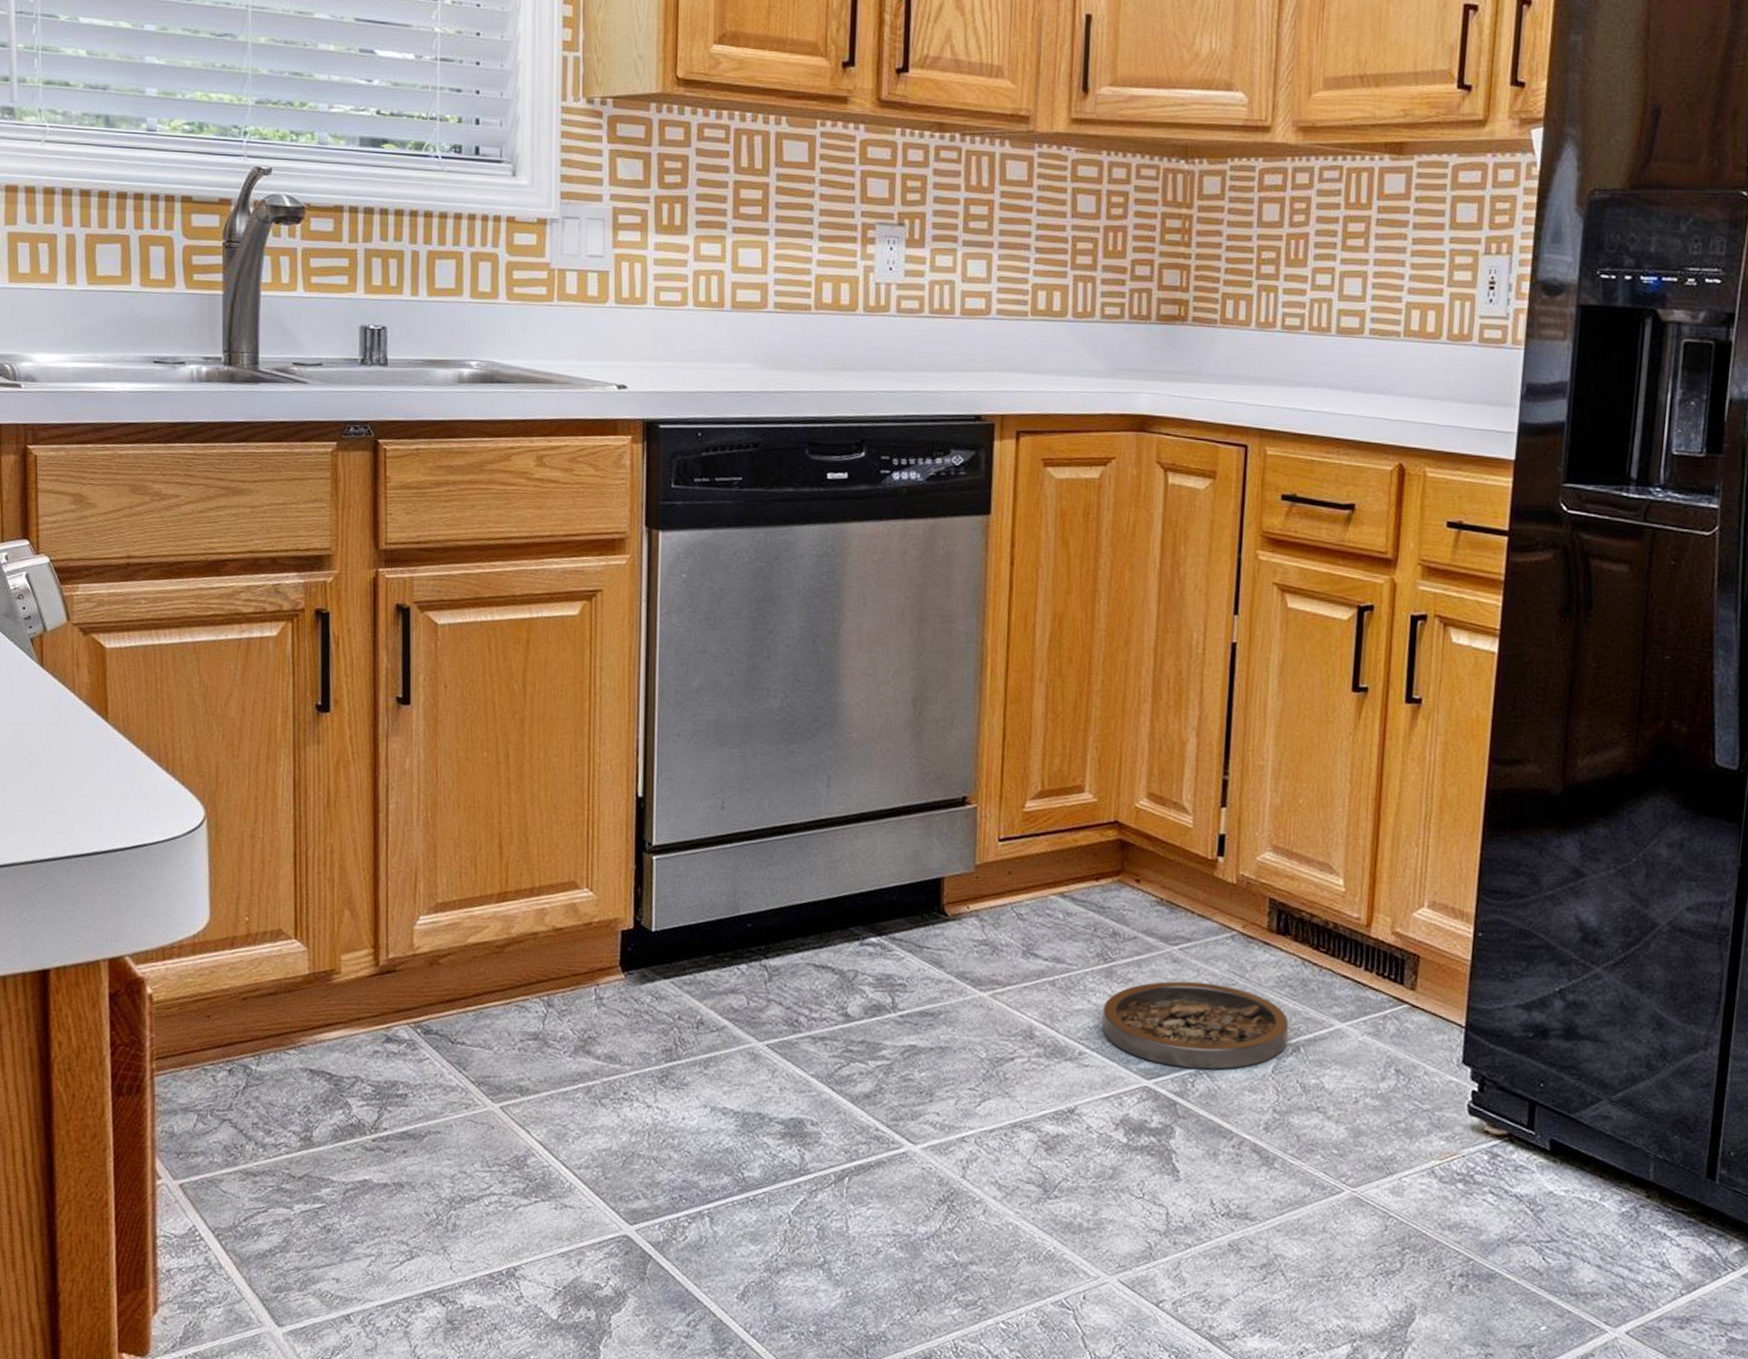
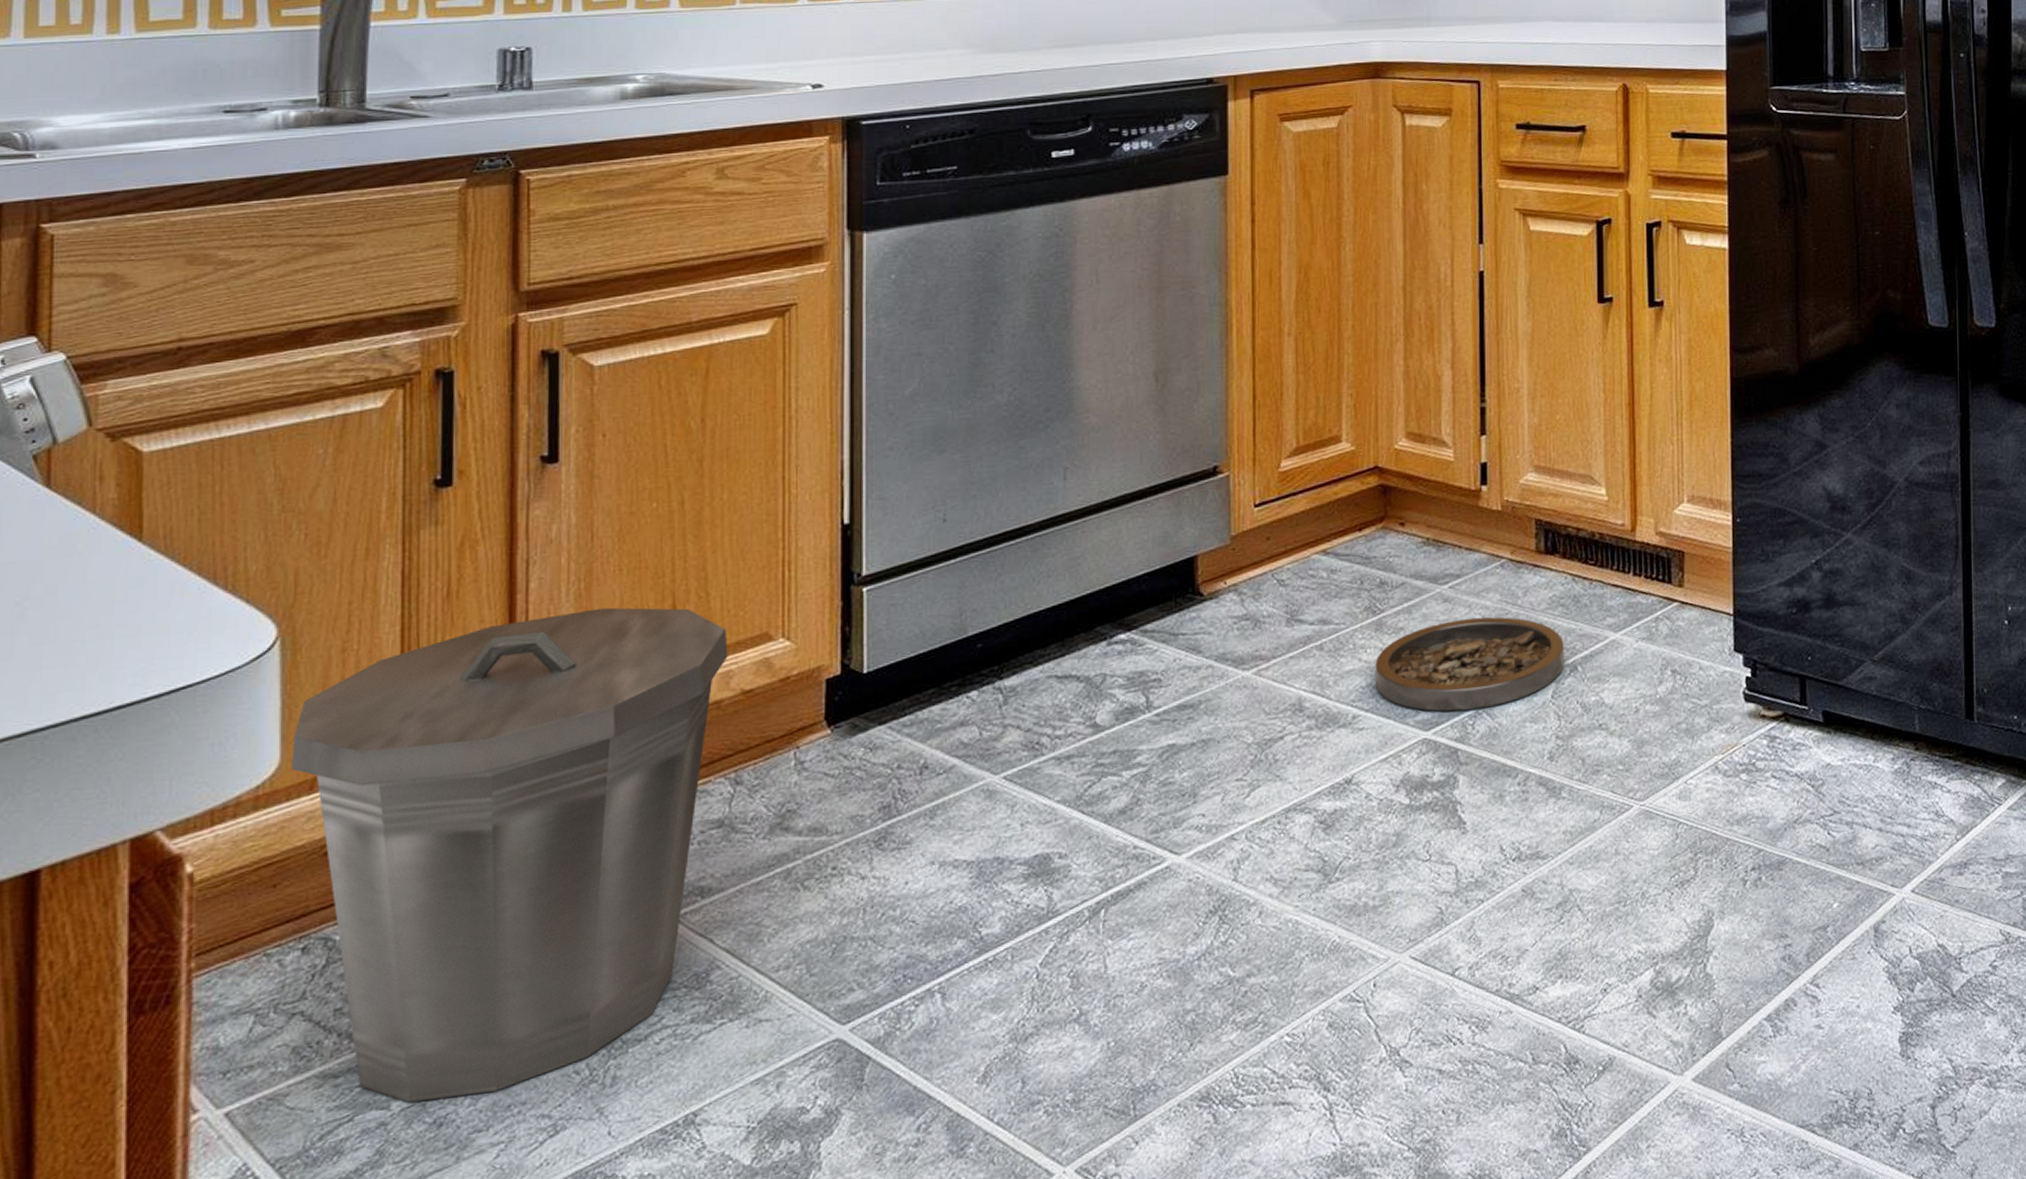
trash can: none [218,836,543,1214] -> present [292,607,728,1103]

